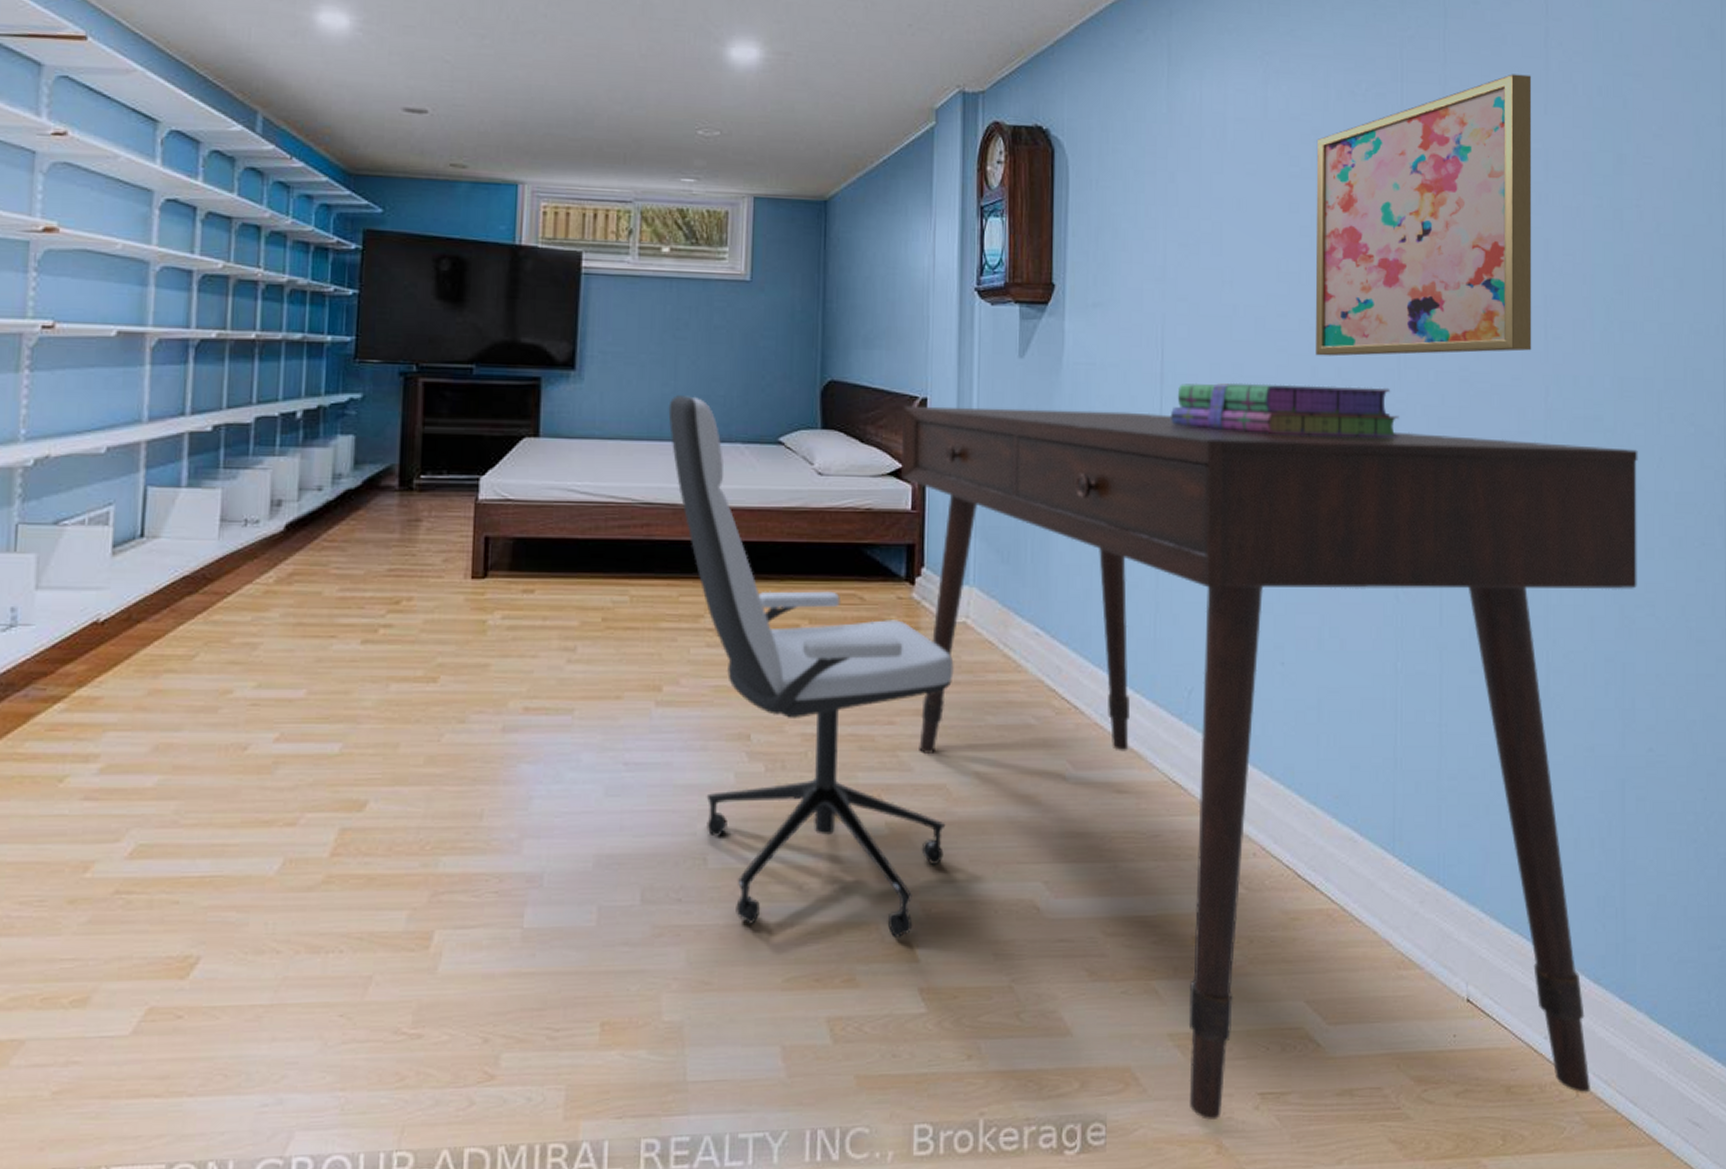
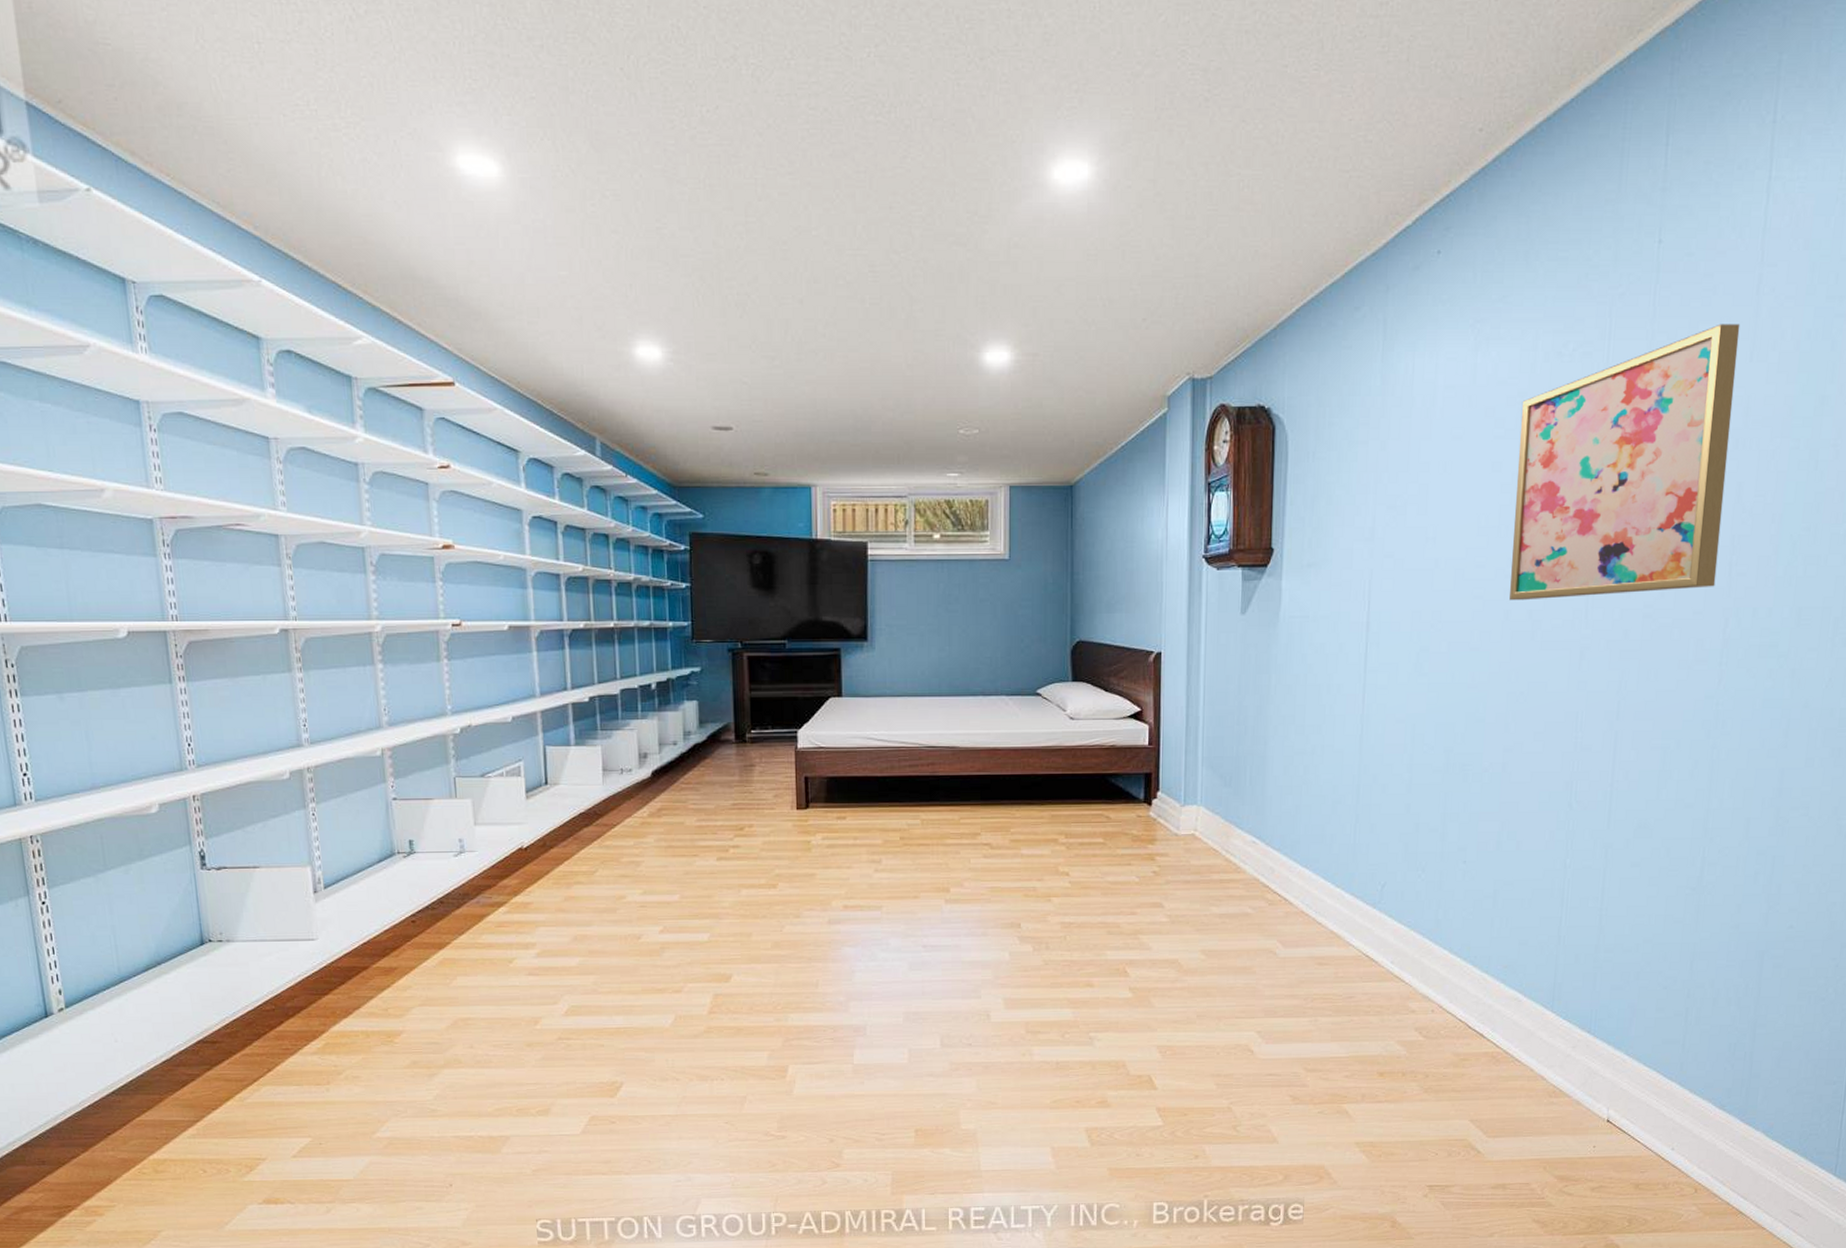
office chair: present [668,395,954,938] -> none [945,658,1184,1072]
desk: present [901,405,1638,1121] -> none [1140,657,1809,1205]
stack of books: present [1171,382,1399,437] -> none [1375,626,1584,671]

